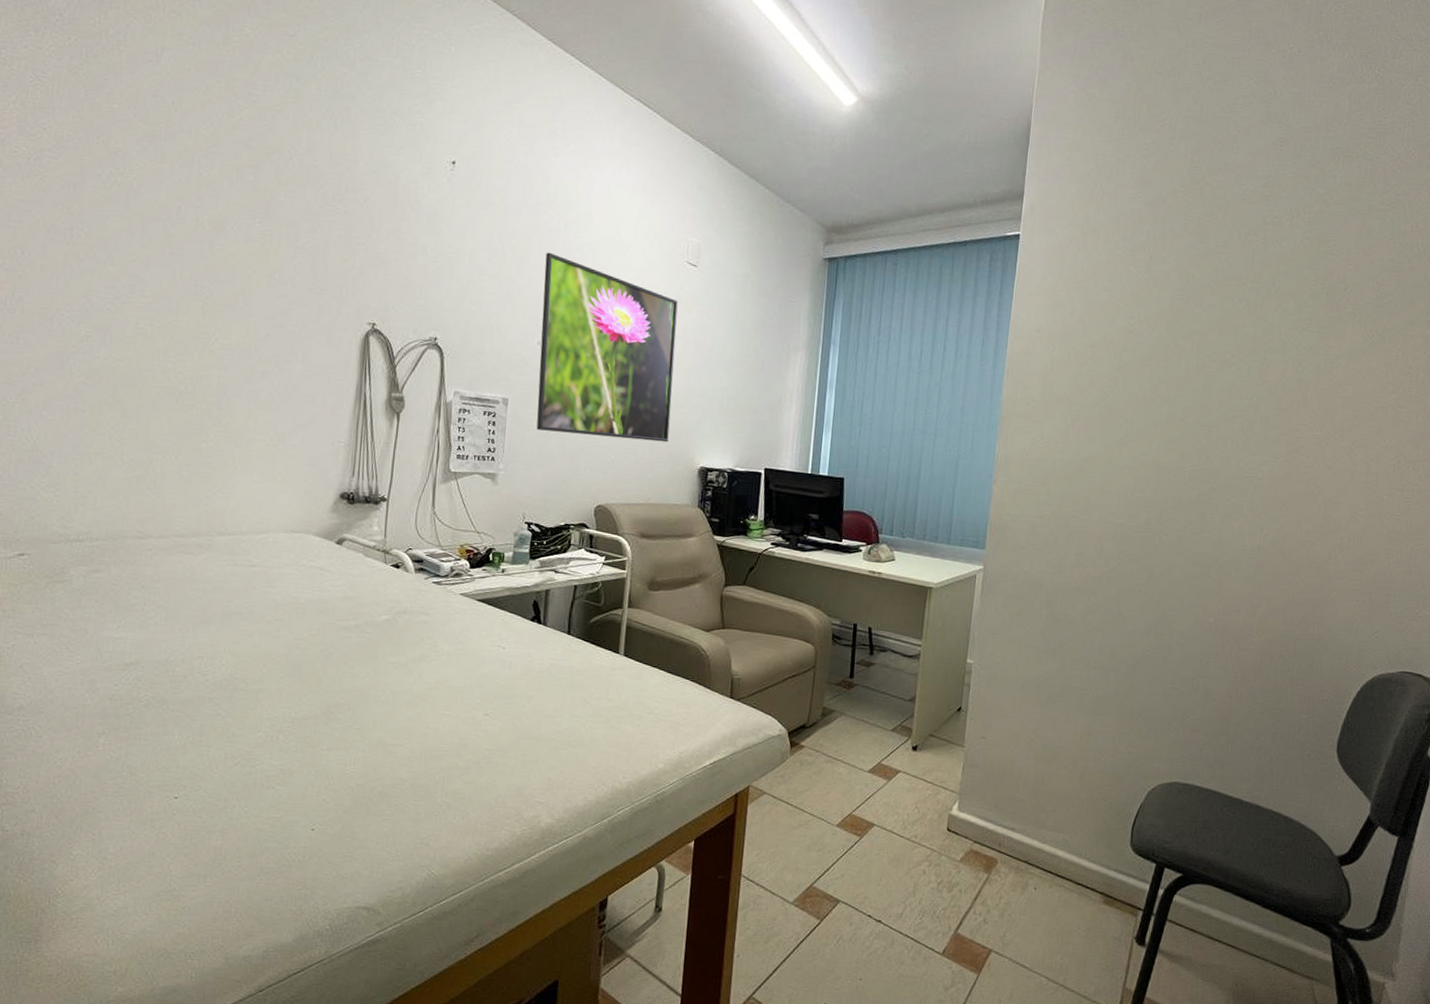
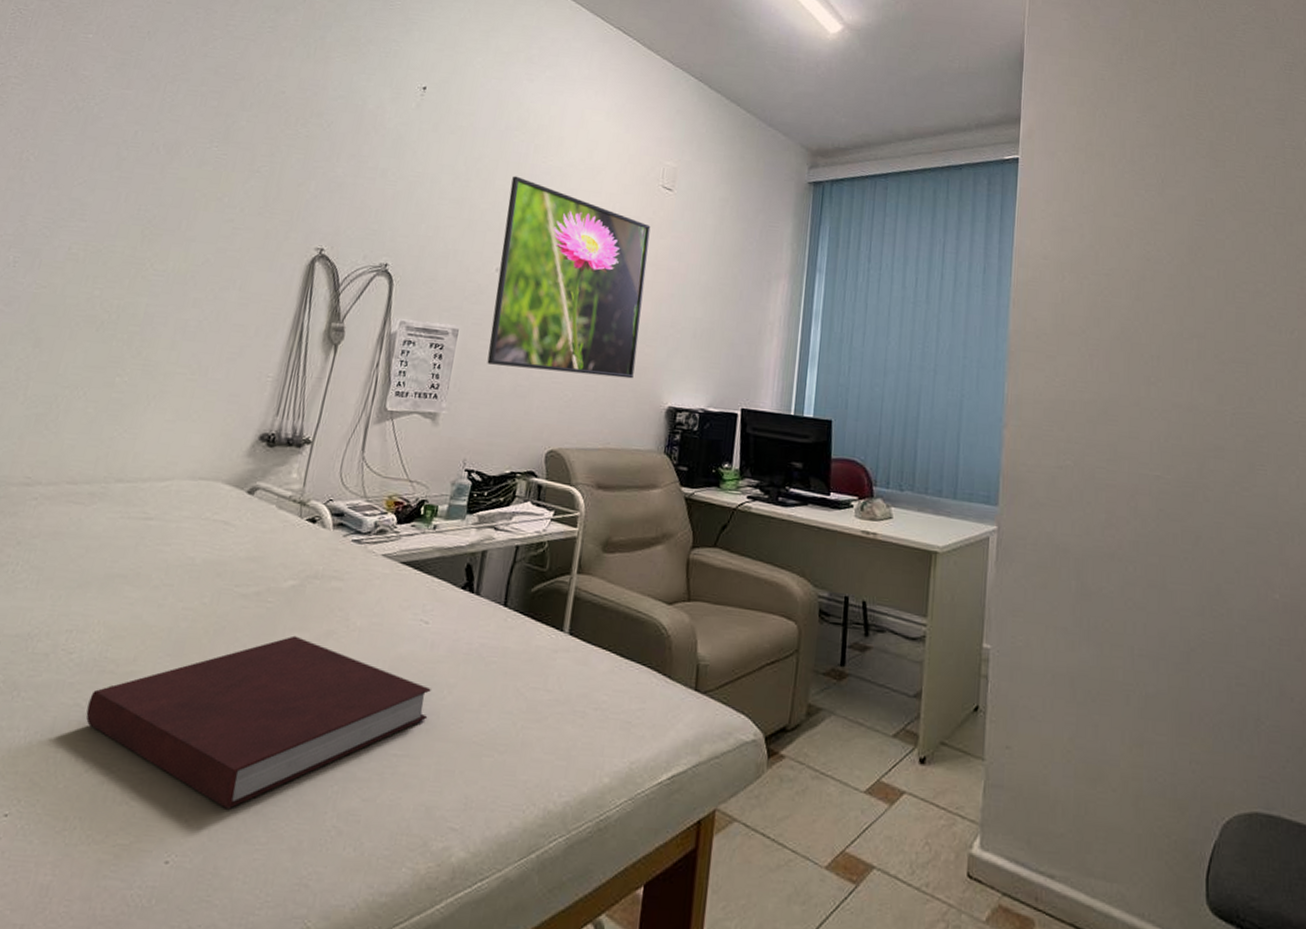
notebook: none [227,659,512,791] -> present [86,635,431,810]

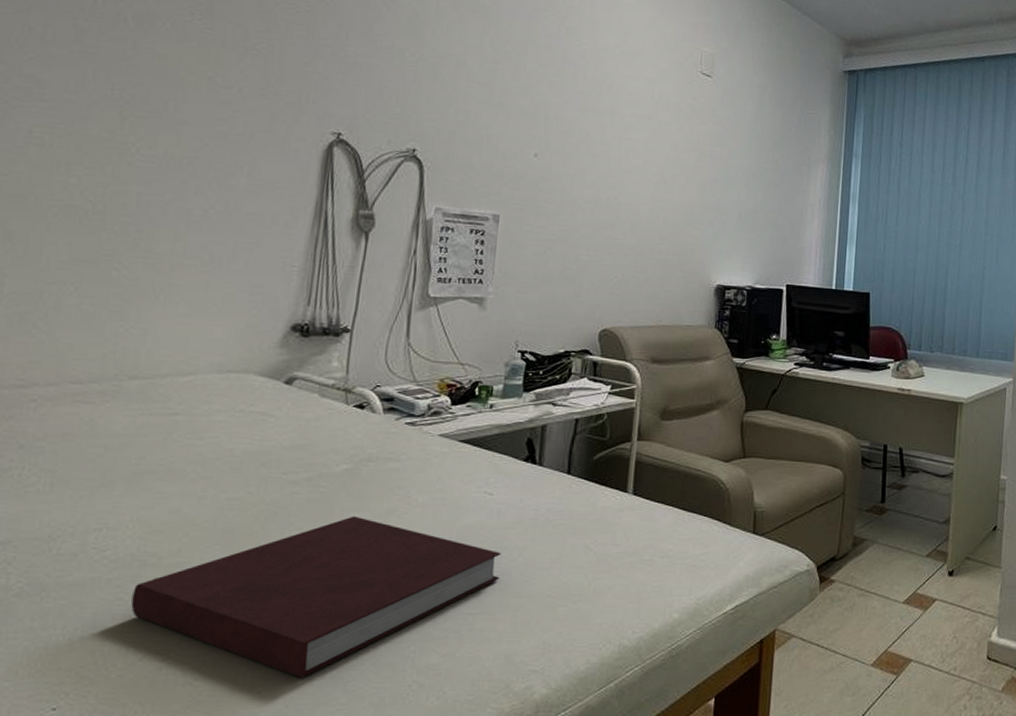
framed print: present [487,176,651,379] -> none [532,59,691,260]

